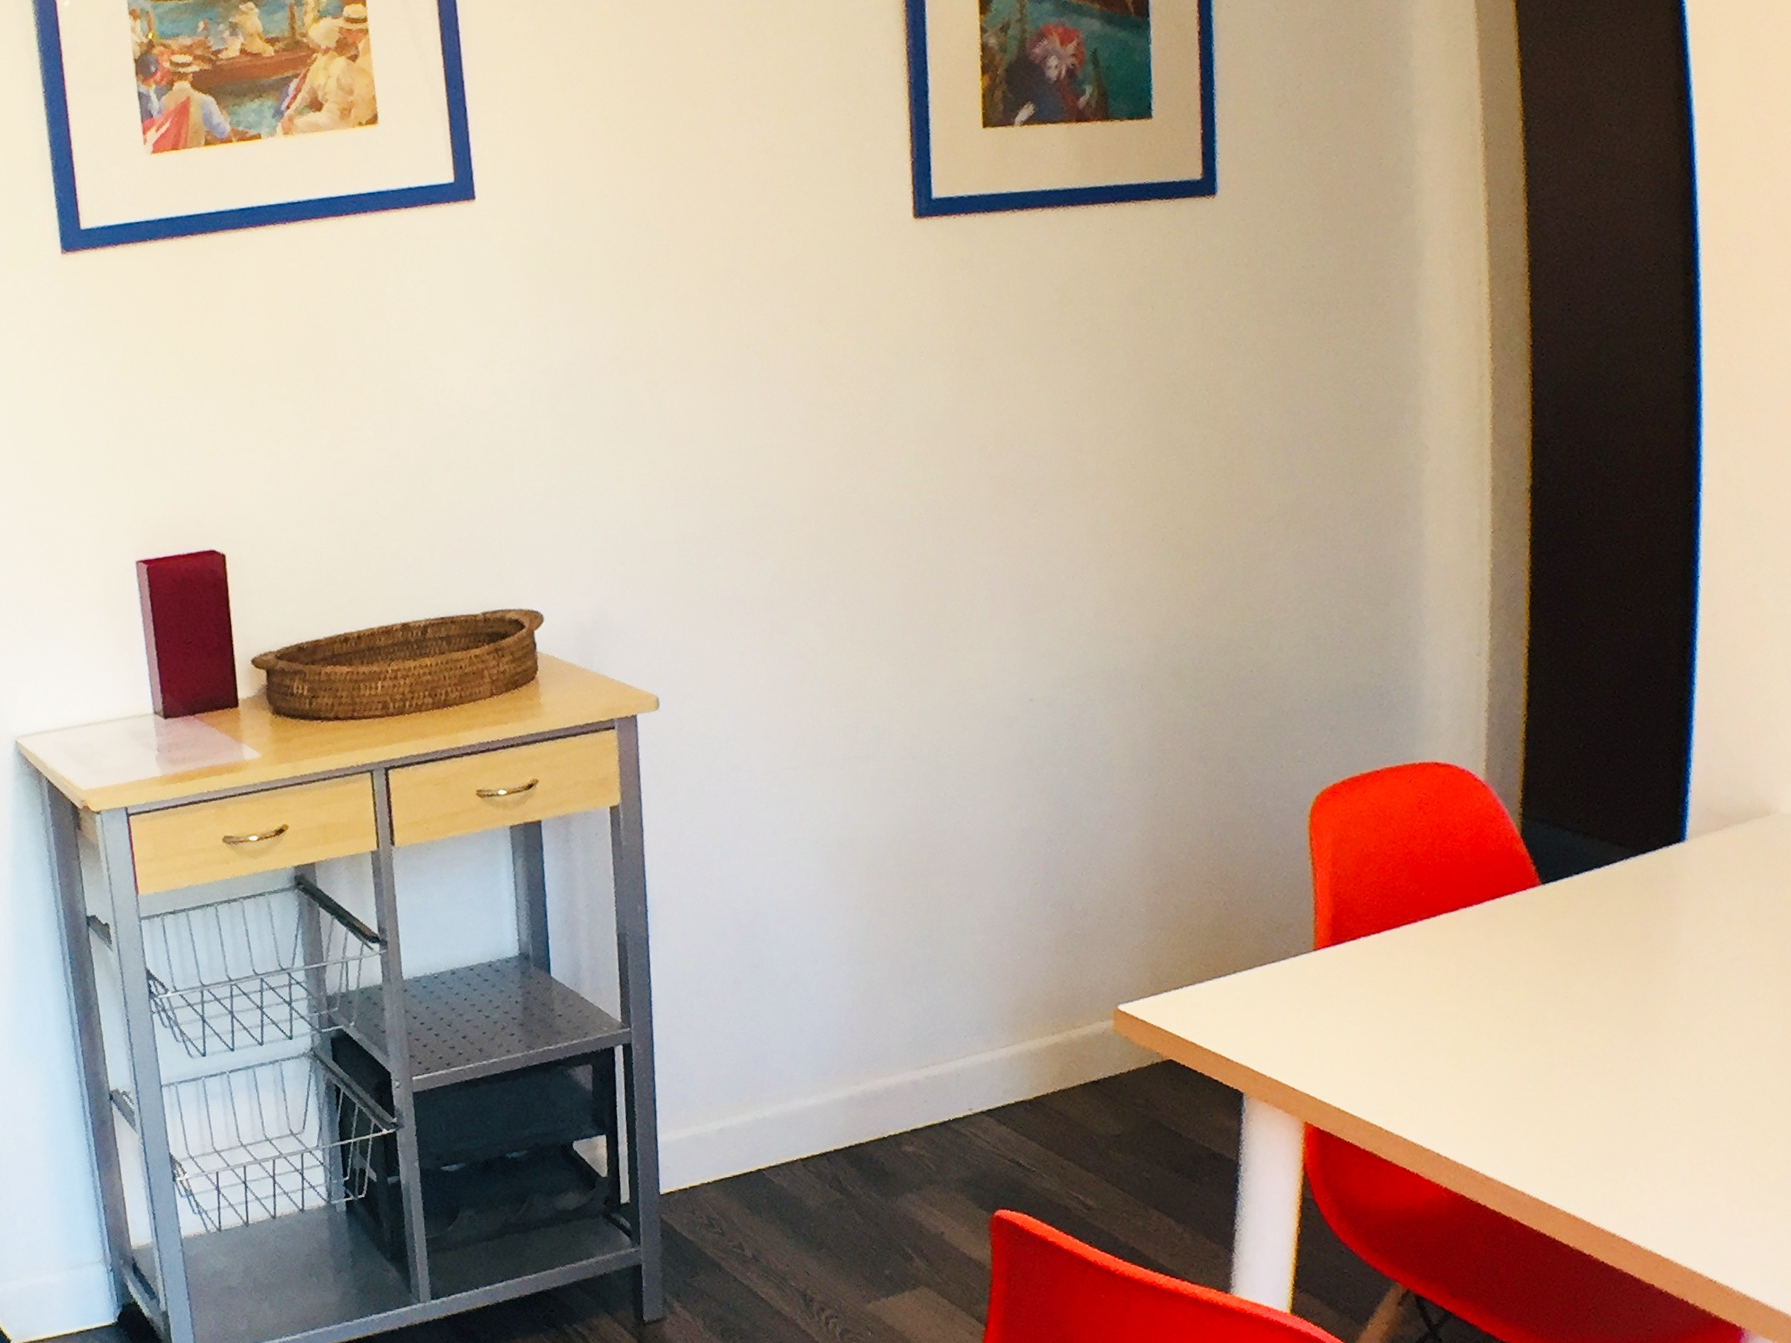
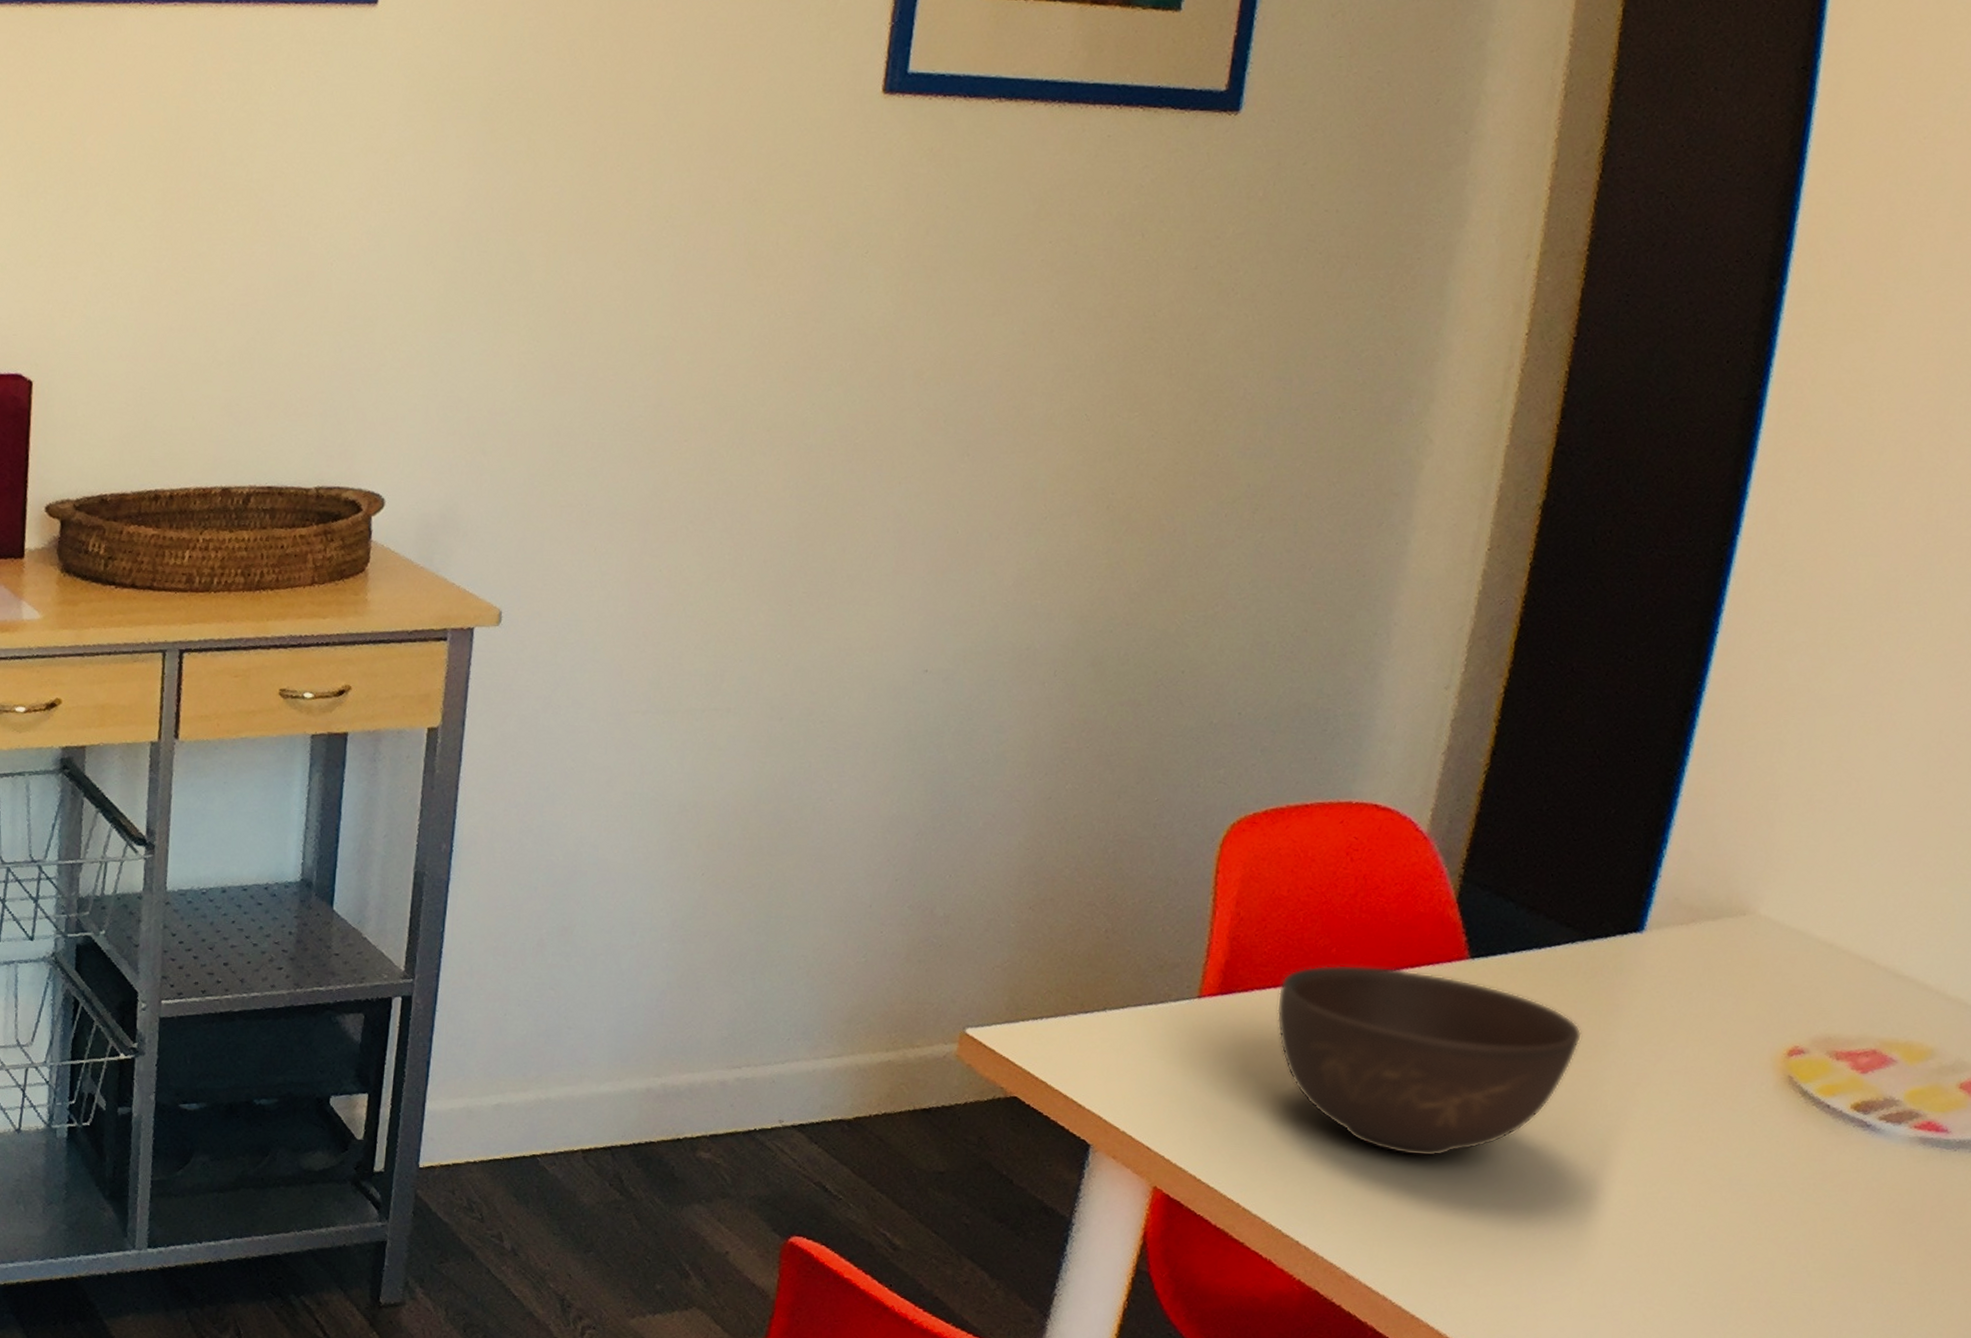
bowl: none [1382,901,1650,1065] -> present [1276,964,1582,1157]

